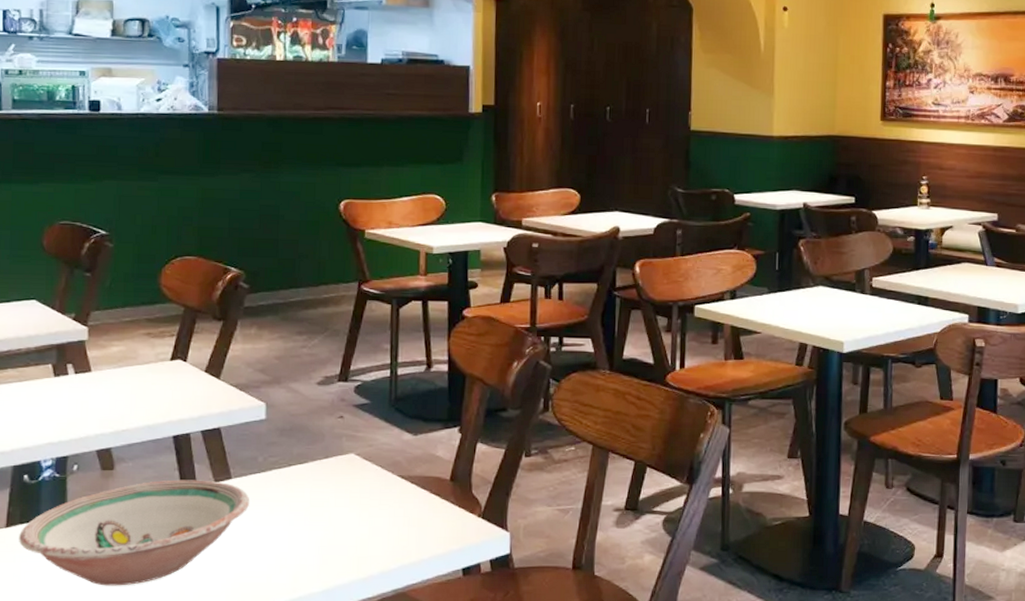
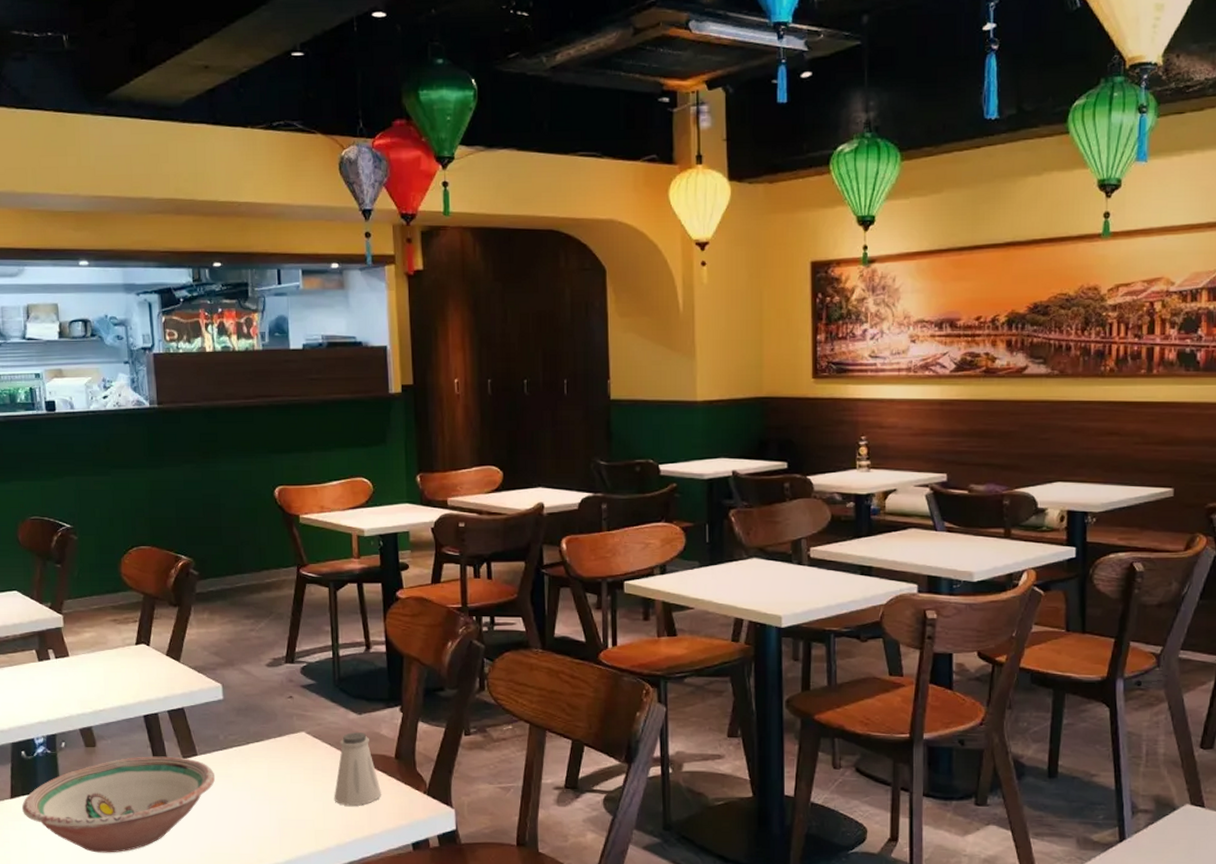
saltshaker: none [381,453,433,531] -> present [334,731,381,806]

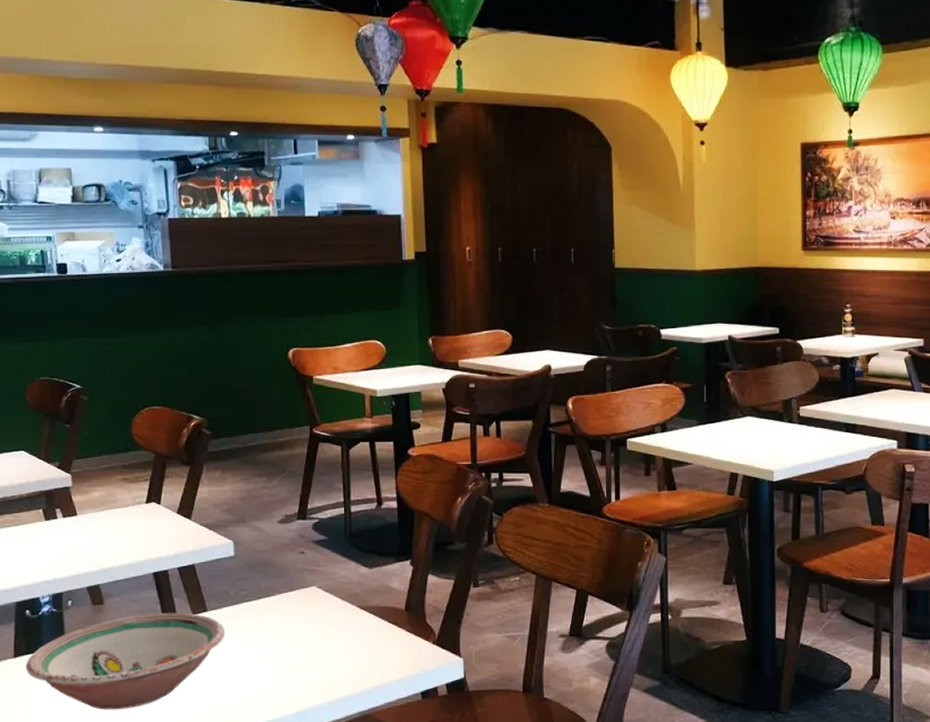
saltshaker: present [334,731,381,806] -> none [344,585,391,657]

